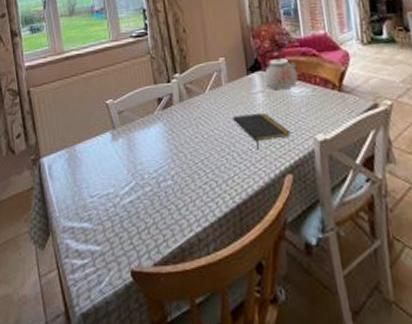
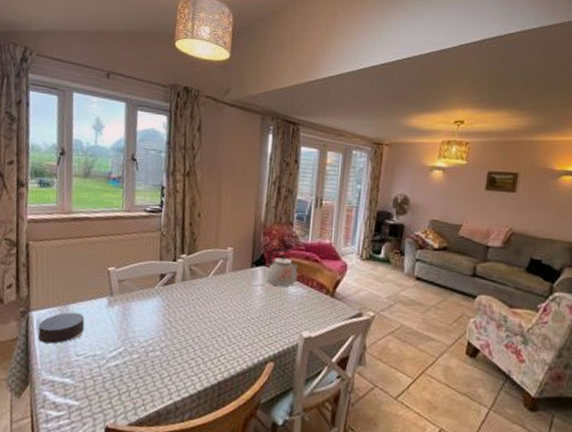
candle: none [51,152,94,189] -> present [38,312,85,344]
notepad: present [232,112,291,150] -> none [228,302,280,337]

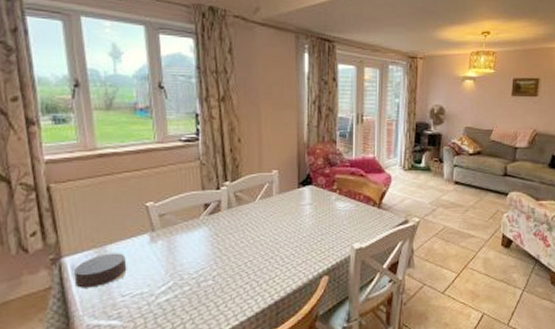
kettle: present [266,247,298,287] -> none [313,166,344,204]

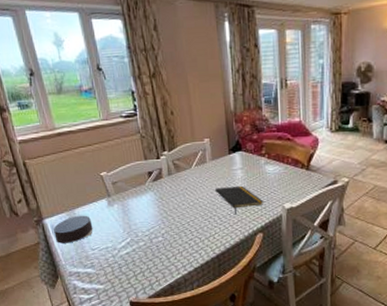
notepad: none [279,222,331,255] -> present [214,185,263,215]

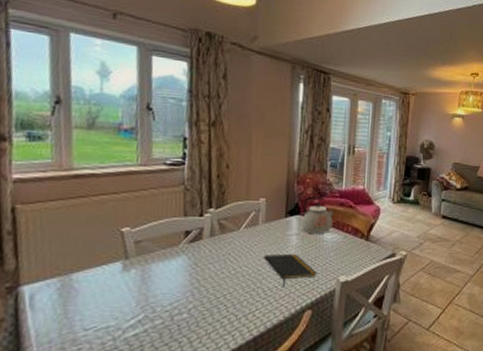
candle: present [53,215,93,243] -> none [31,282,94,321]
kettle: none [243,132,273,168] -> present [301,196,333,235]

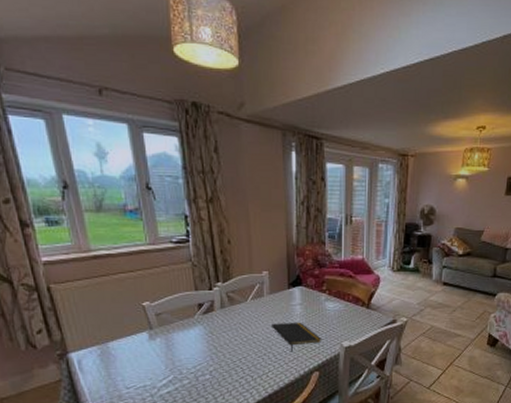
kettle: present [301,196,333,235] -> none [303,267,334,304]

